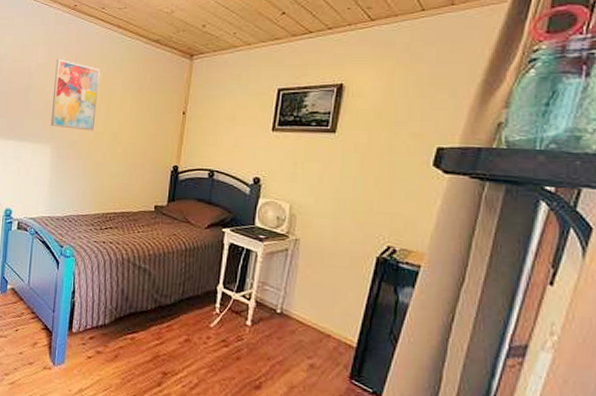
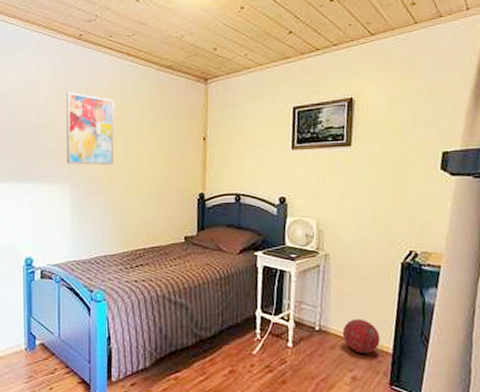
ball: none [305,307,345,343] -> present [343,318,381,353]

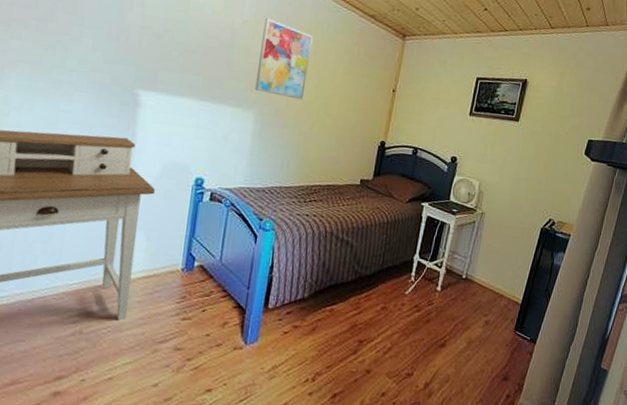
ball: present [343,318,381,353] -> none [484,271,514,302]

